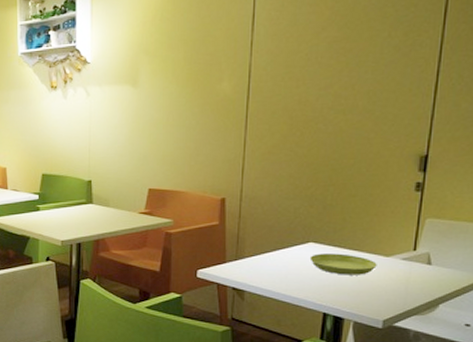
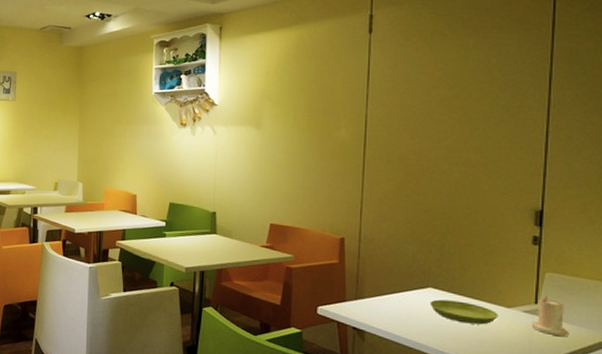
candle: none [410,242,445,280] -> present [532,296,569,336]

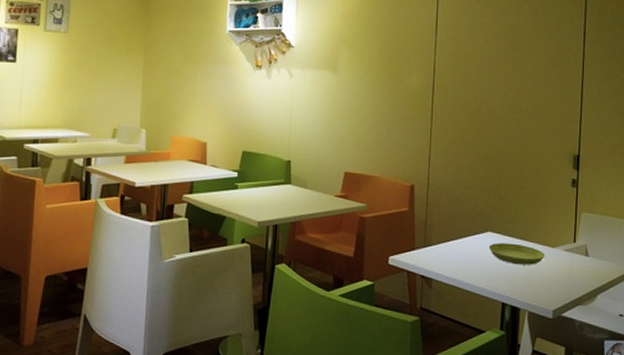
candle: present [532,296,569,336] -> none [572,234,600,271]

